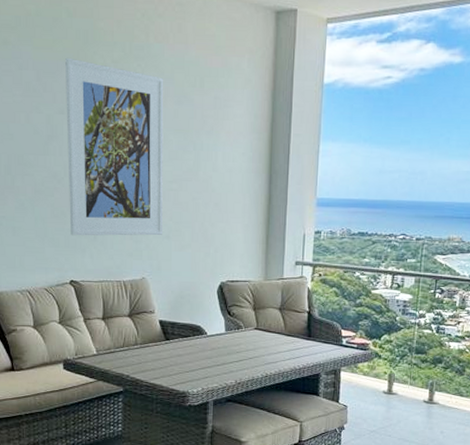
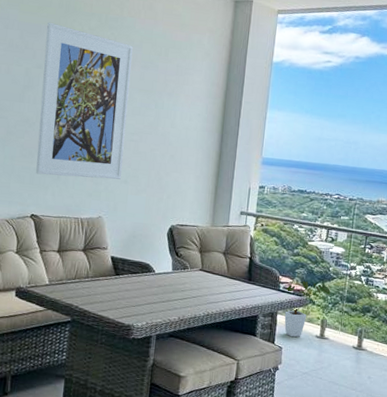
house plant: none [340,331,398,395] -> present [278,277,331,338]

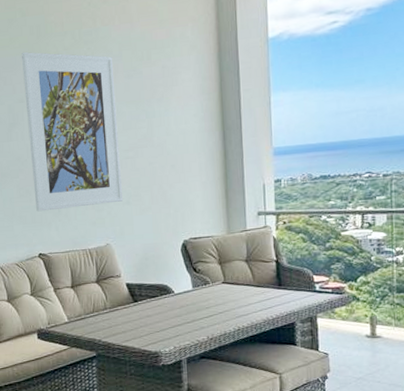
house plant: present [278,277,331,338] -> none [312,276,377,341]

